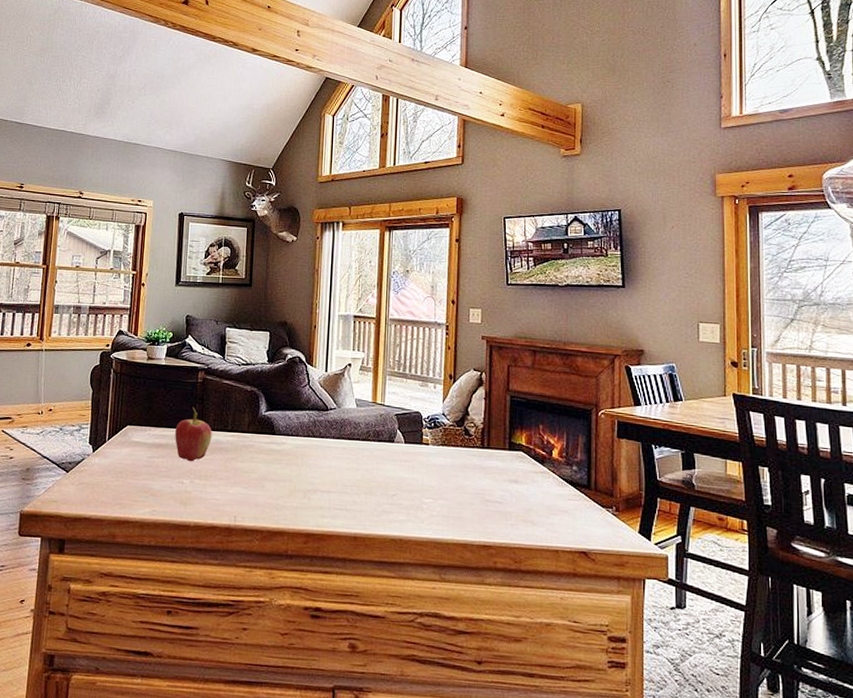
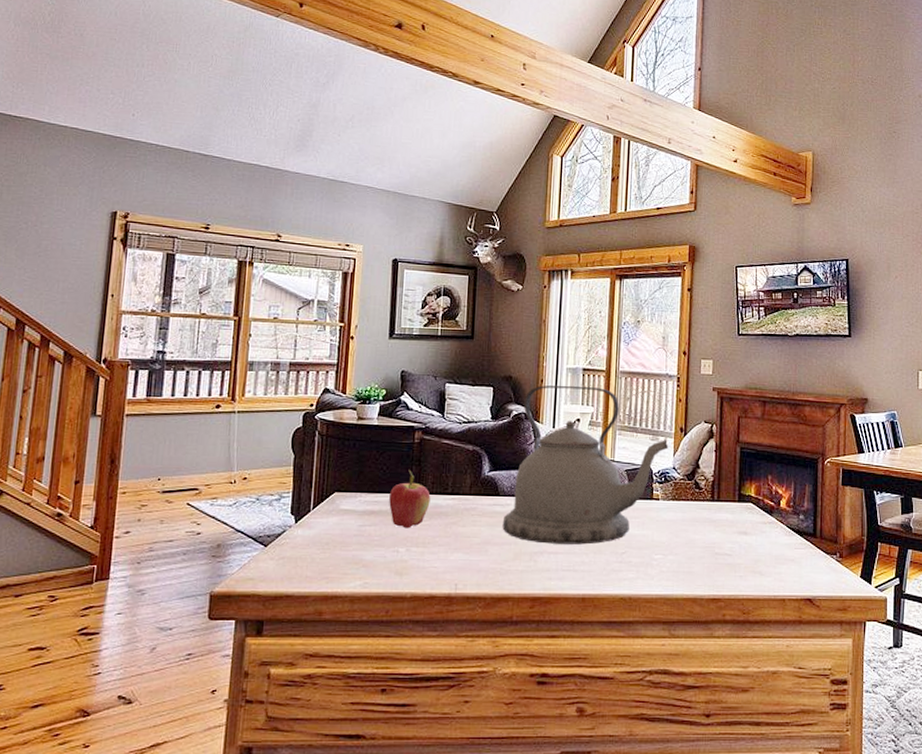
kettle: none [278,331,438,485] -> present [502,385,669,545]

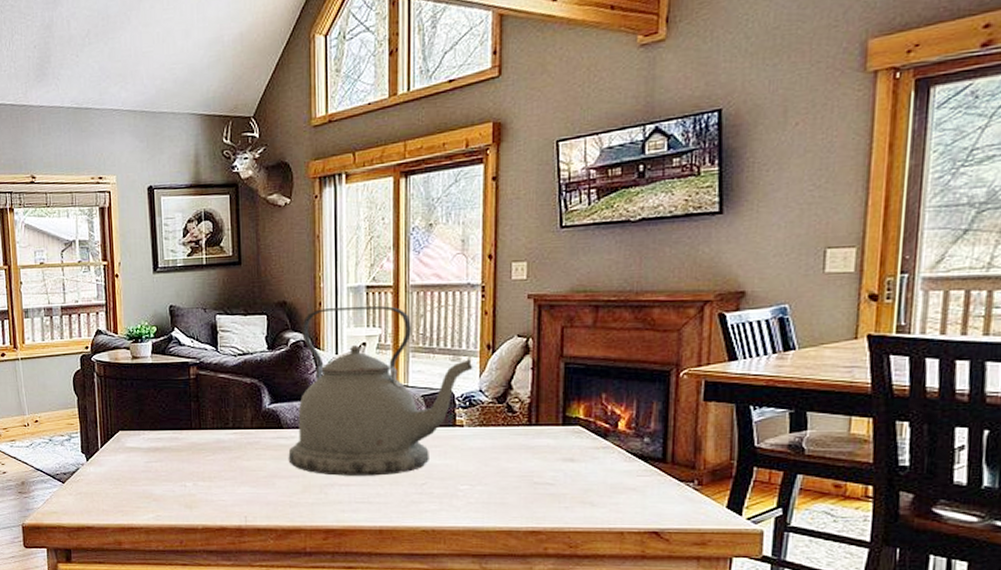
fruit: present [389,469,431,529] -> none [171,405,212,464]

